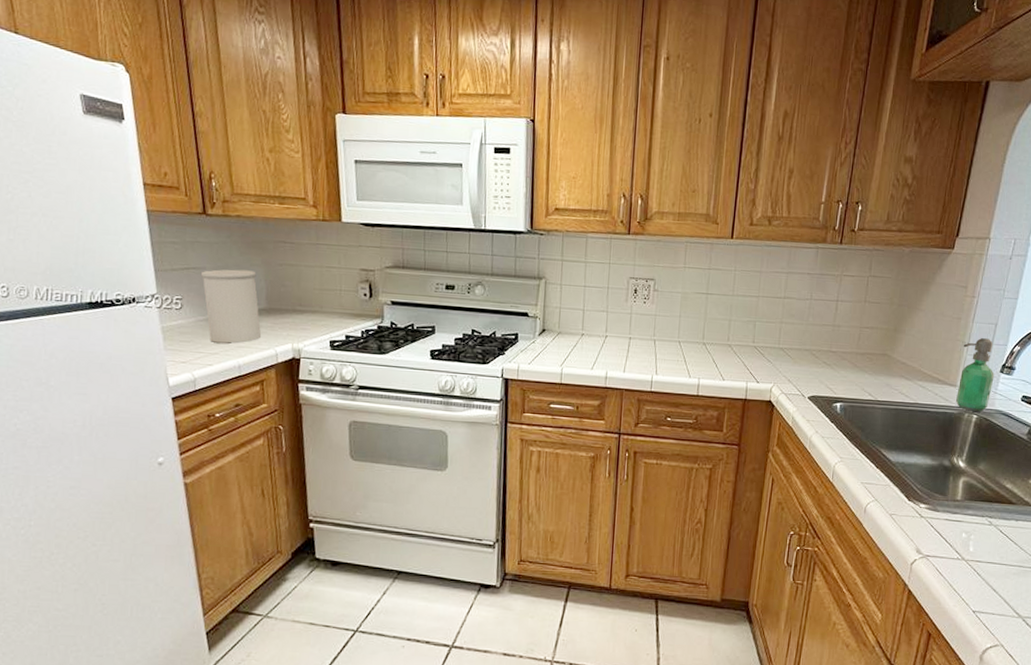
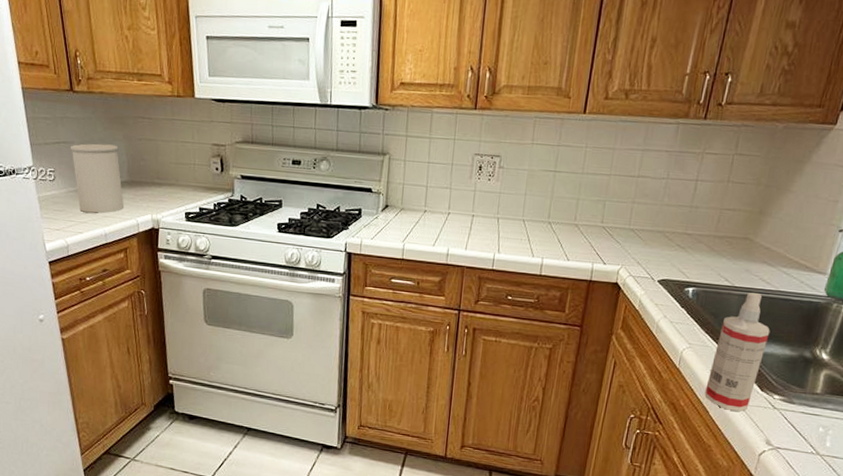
spray bottle: none [857,406,912,522] -> present [704,292,770,411]

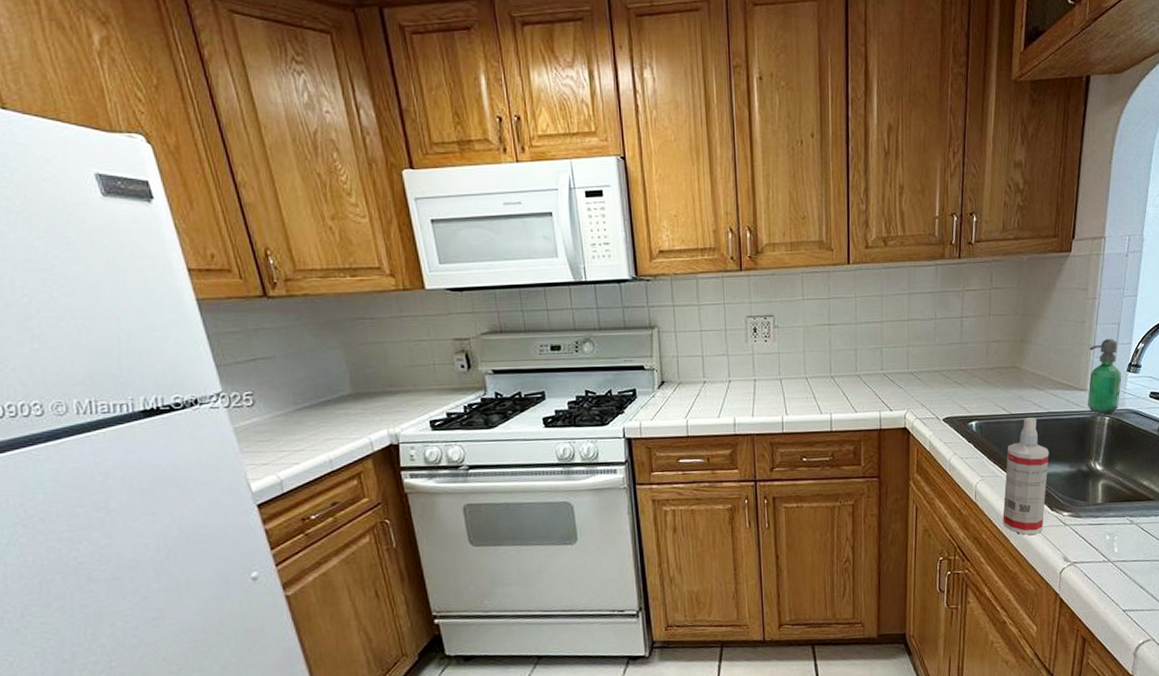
canister: present [71,143,125,213] -> none [272,354,352,438]

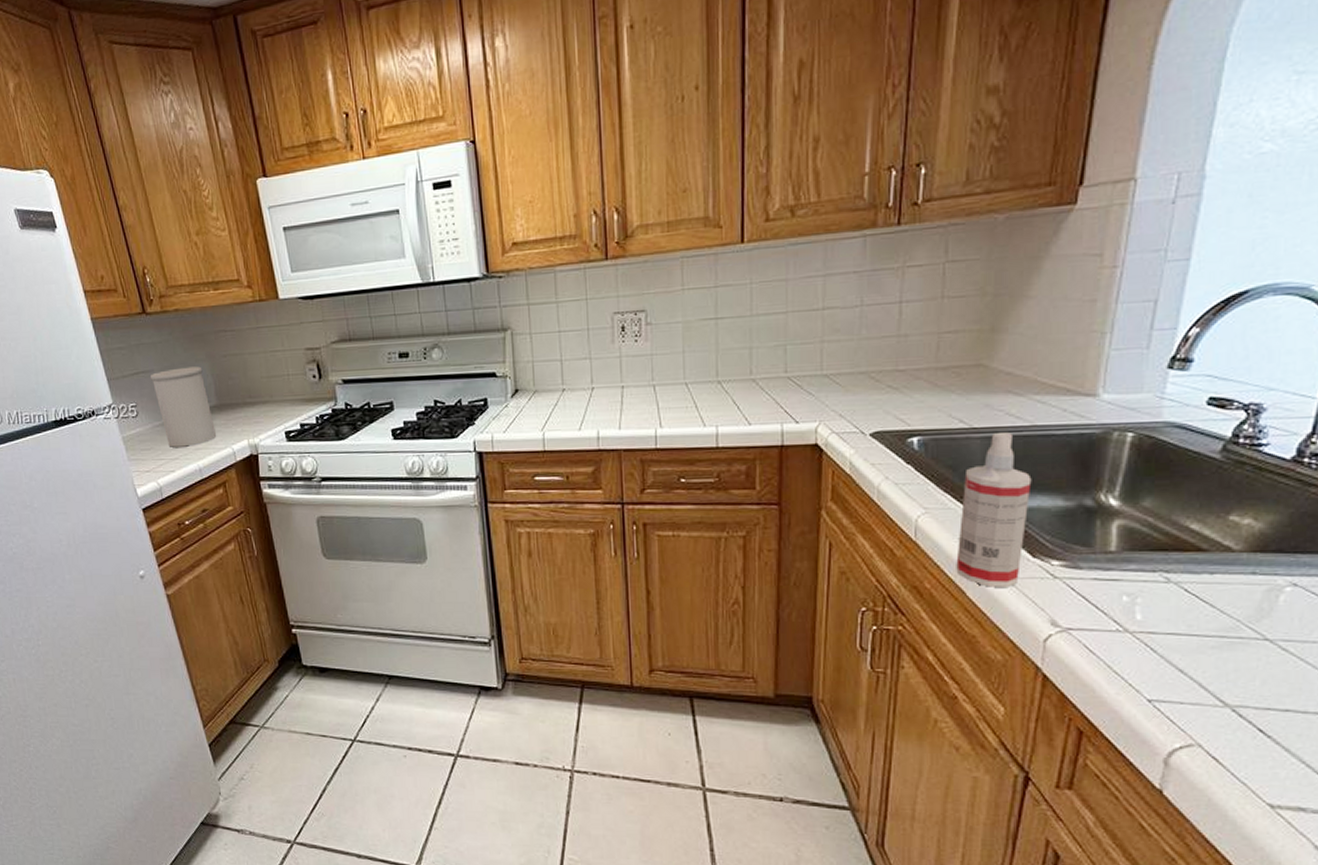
canister: none [272,354,352,438] -> present [151,366,217,447]
soap dispenser: present [1087,338,1122,414] -> none [1096,321,1158,428]

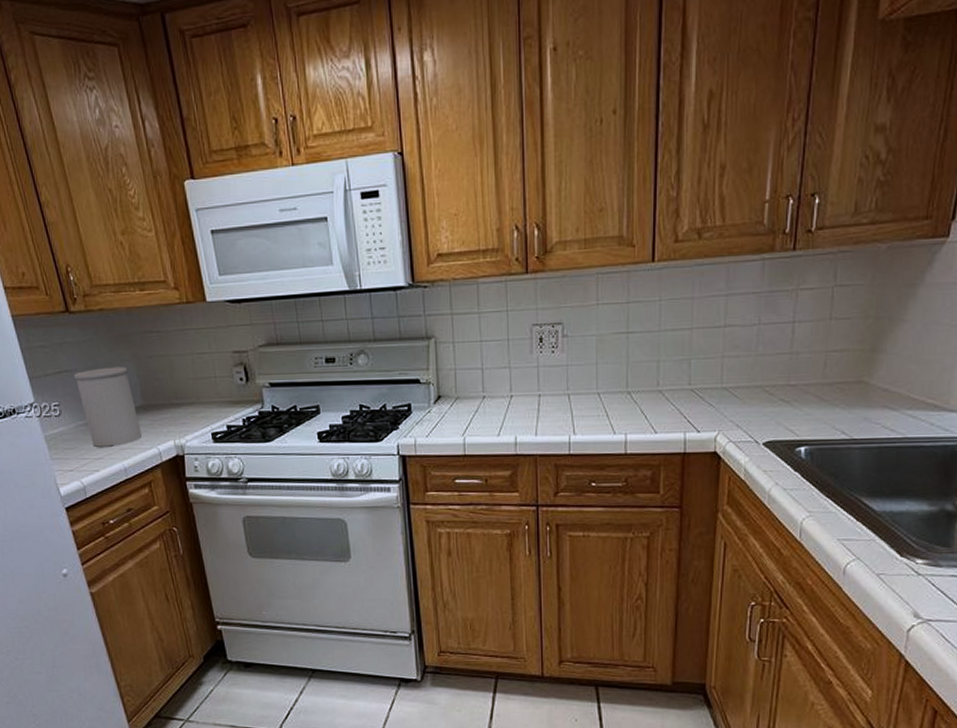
spray bottle: present [956,432,1032,587] -> none [834,444,902,583]

